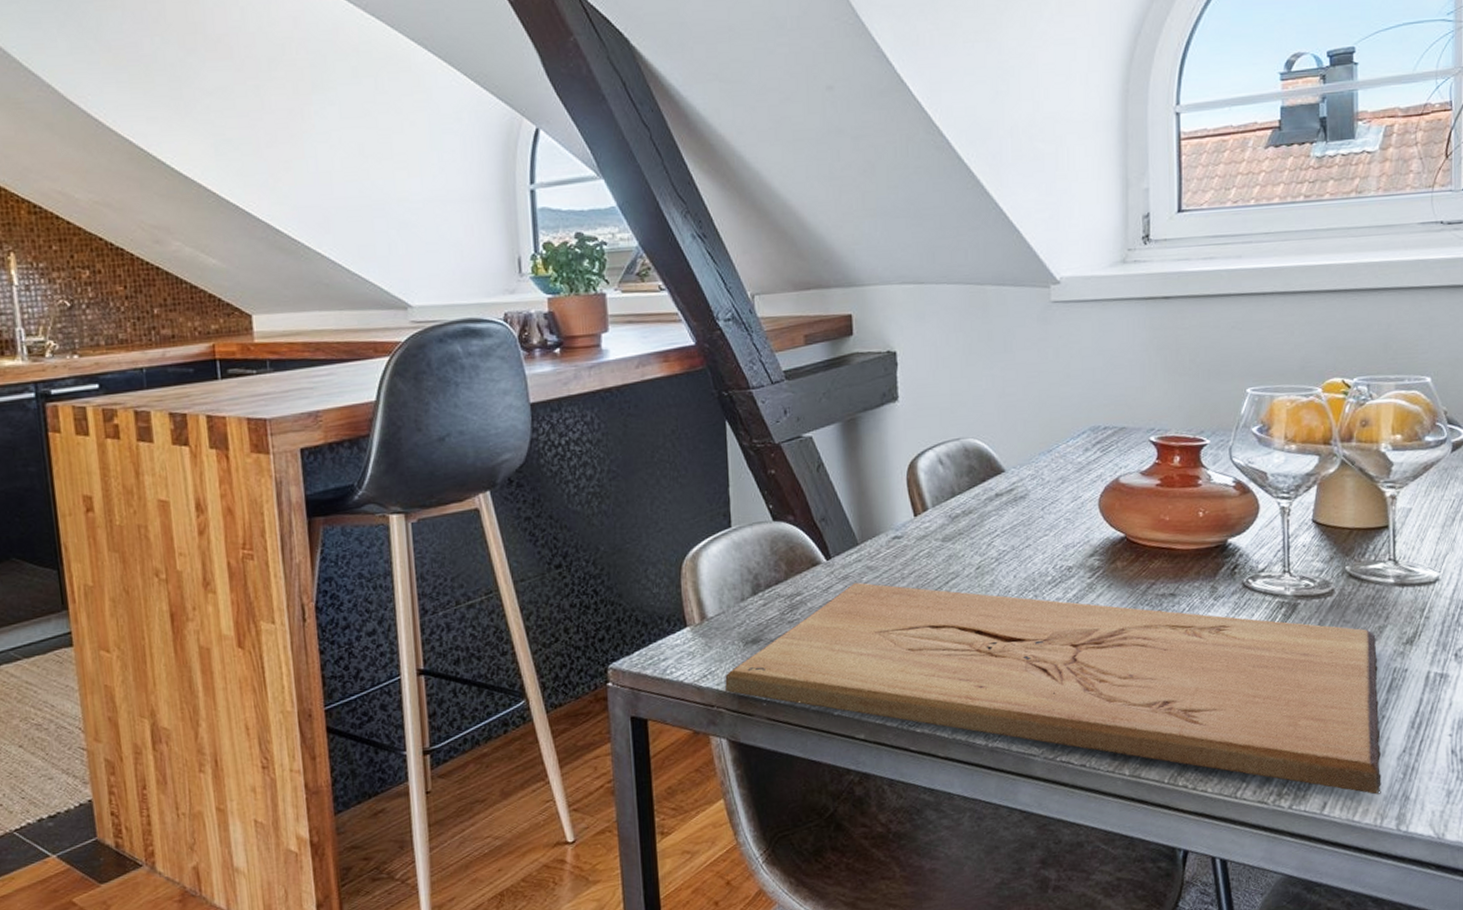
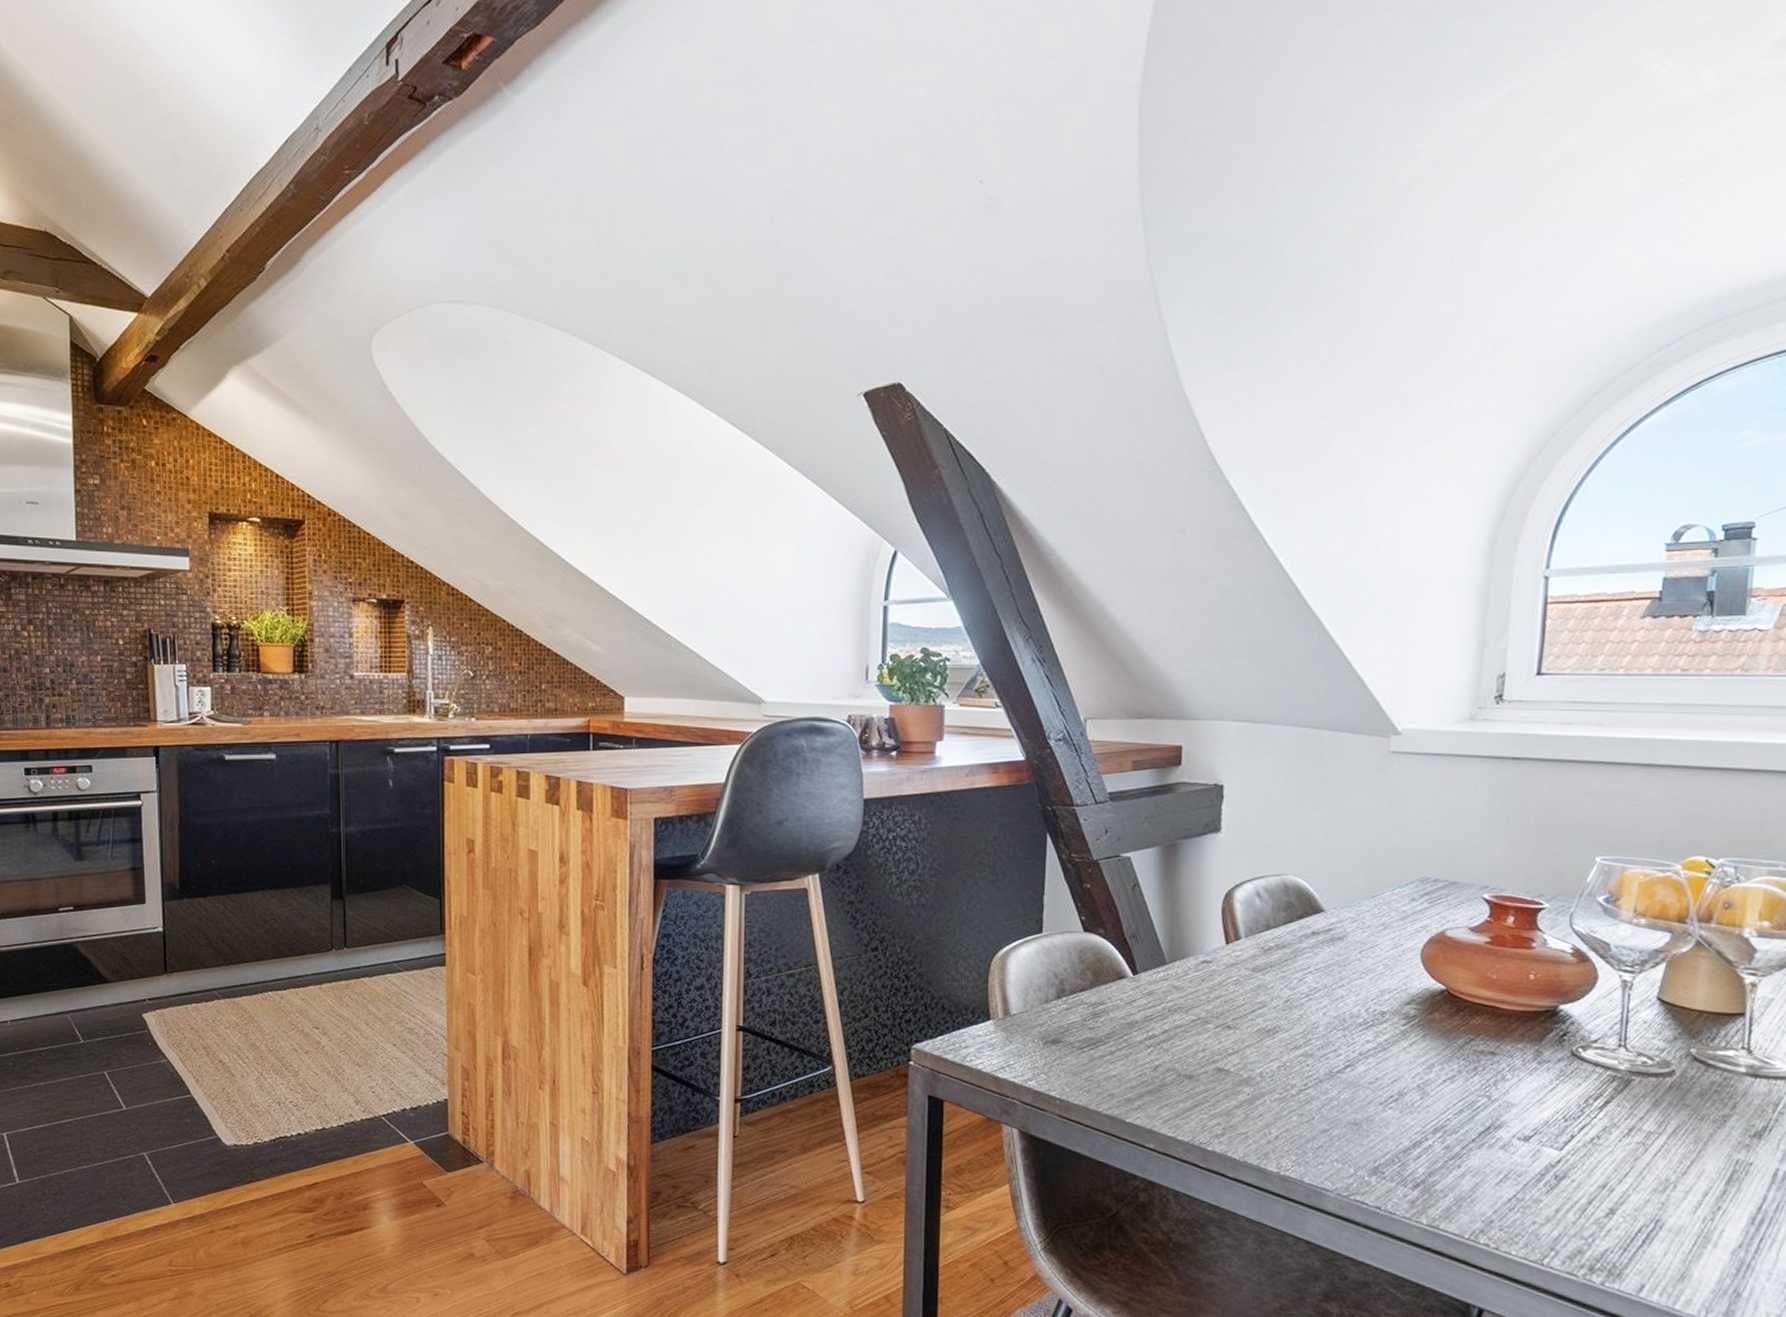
cutting board: present [725,582,1381,795] -> none [1021,999,1719,1286]

